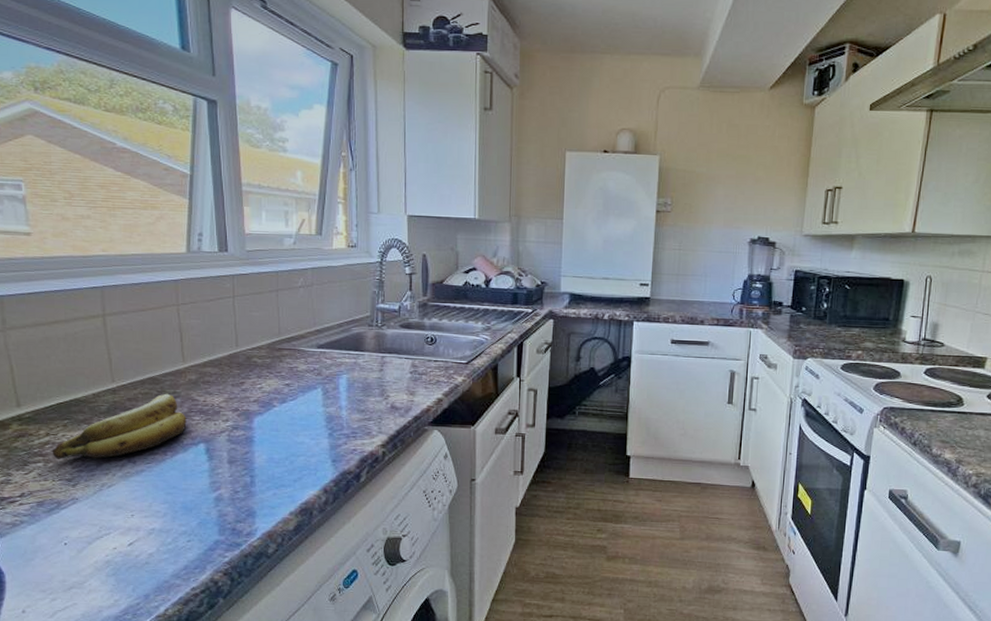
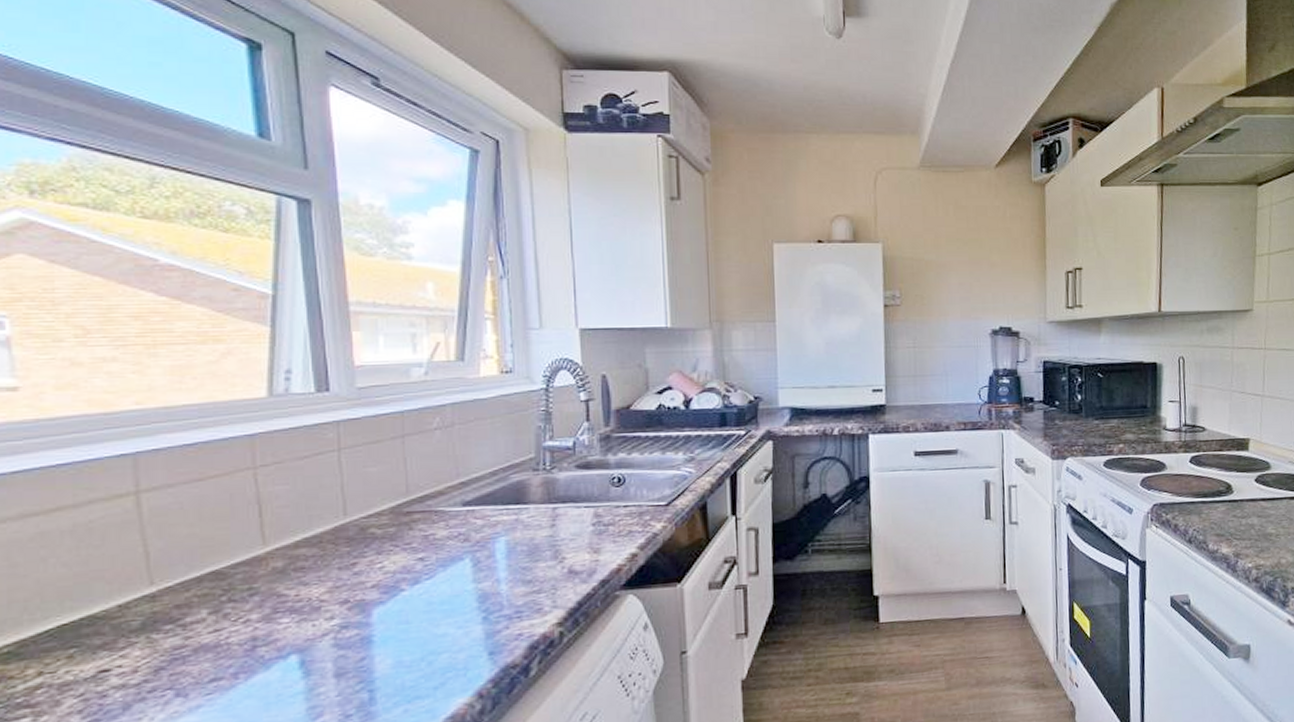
banana: present [52,393,187,459] -> none [47,591,269,708]

